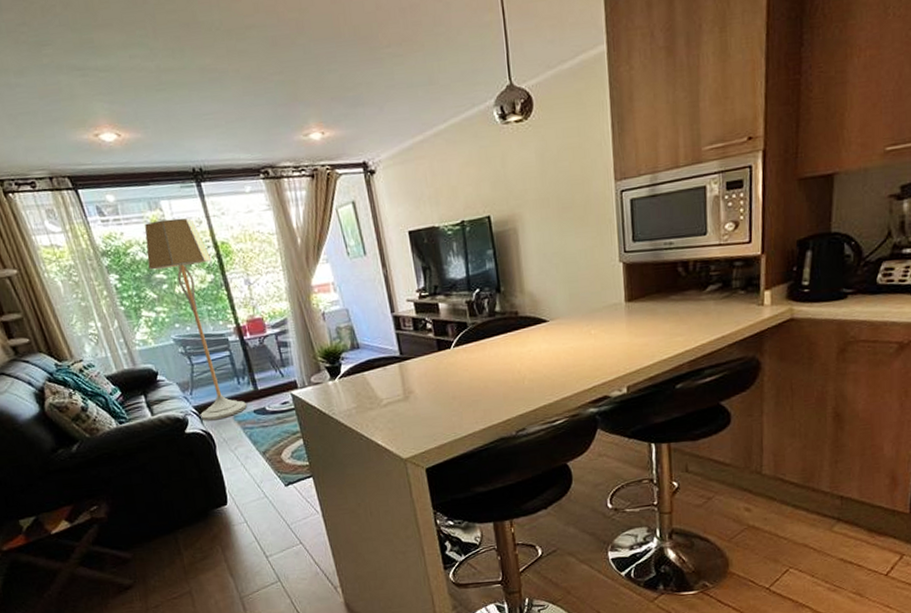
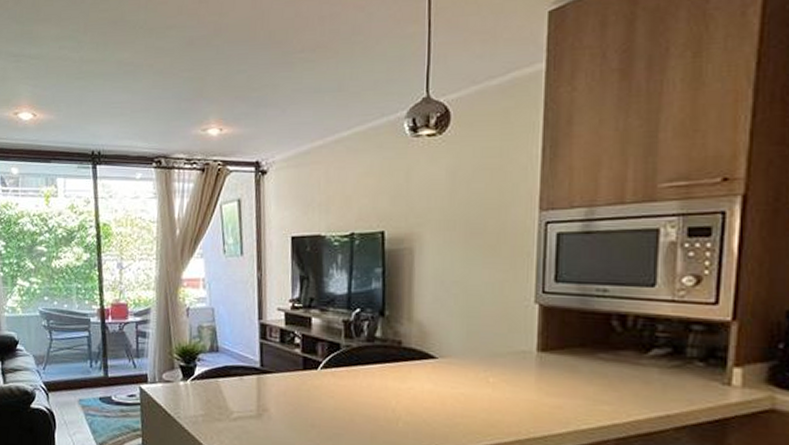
floor lamp: present [145,217,247,421] -> none [33,196,94,401]

